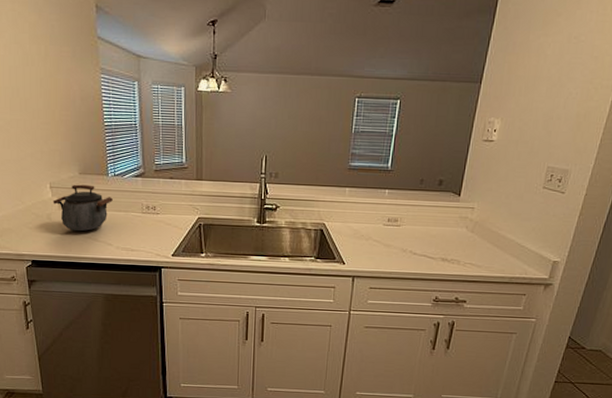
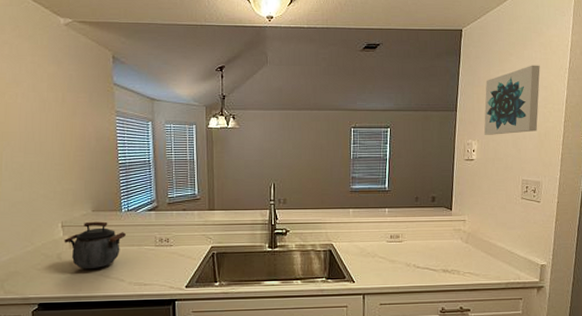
wall art: none [510,29,594,114] -> present [483,65,540,135]

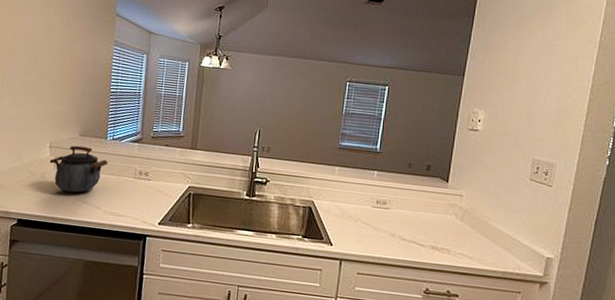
wall art: present [483,65,540,135] -> none [492,34,565,108]

